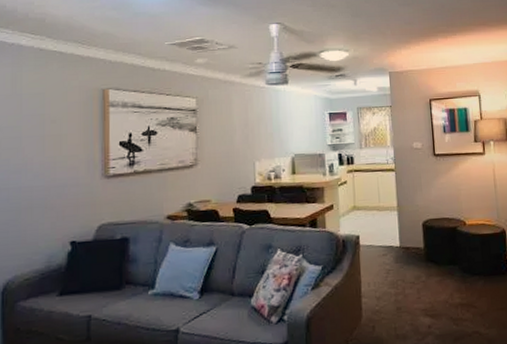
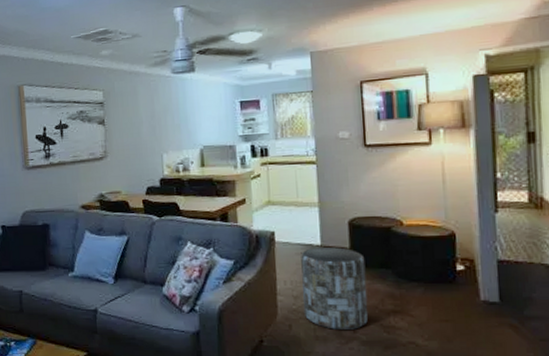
side table: none [382,247,440,327] -> present [301,247,368,329]

